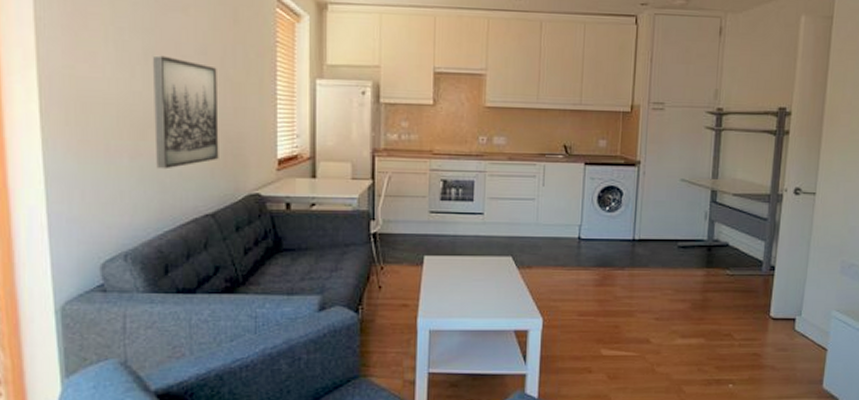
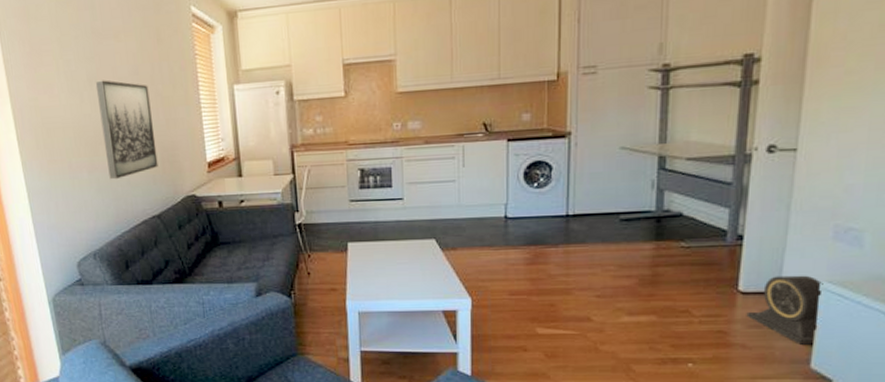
speaker: none [775,304,833,366] -> present [746,275,823,345]

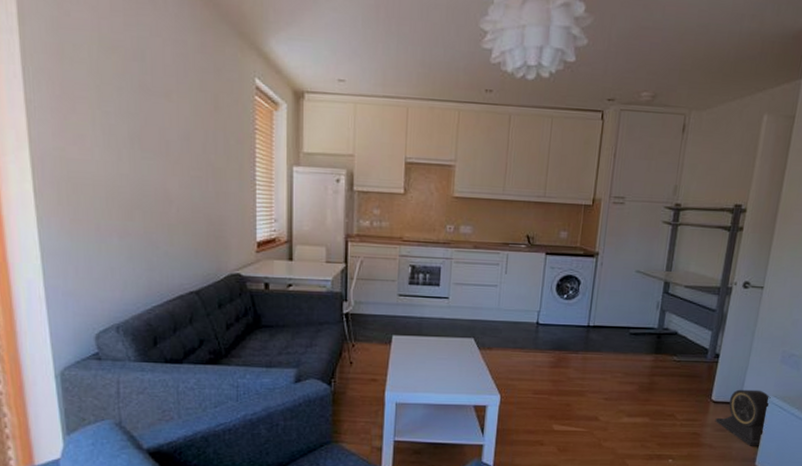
wall art: present [95,80,158,180] -> none [137,139,202,249]

